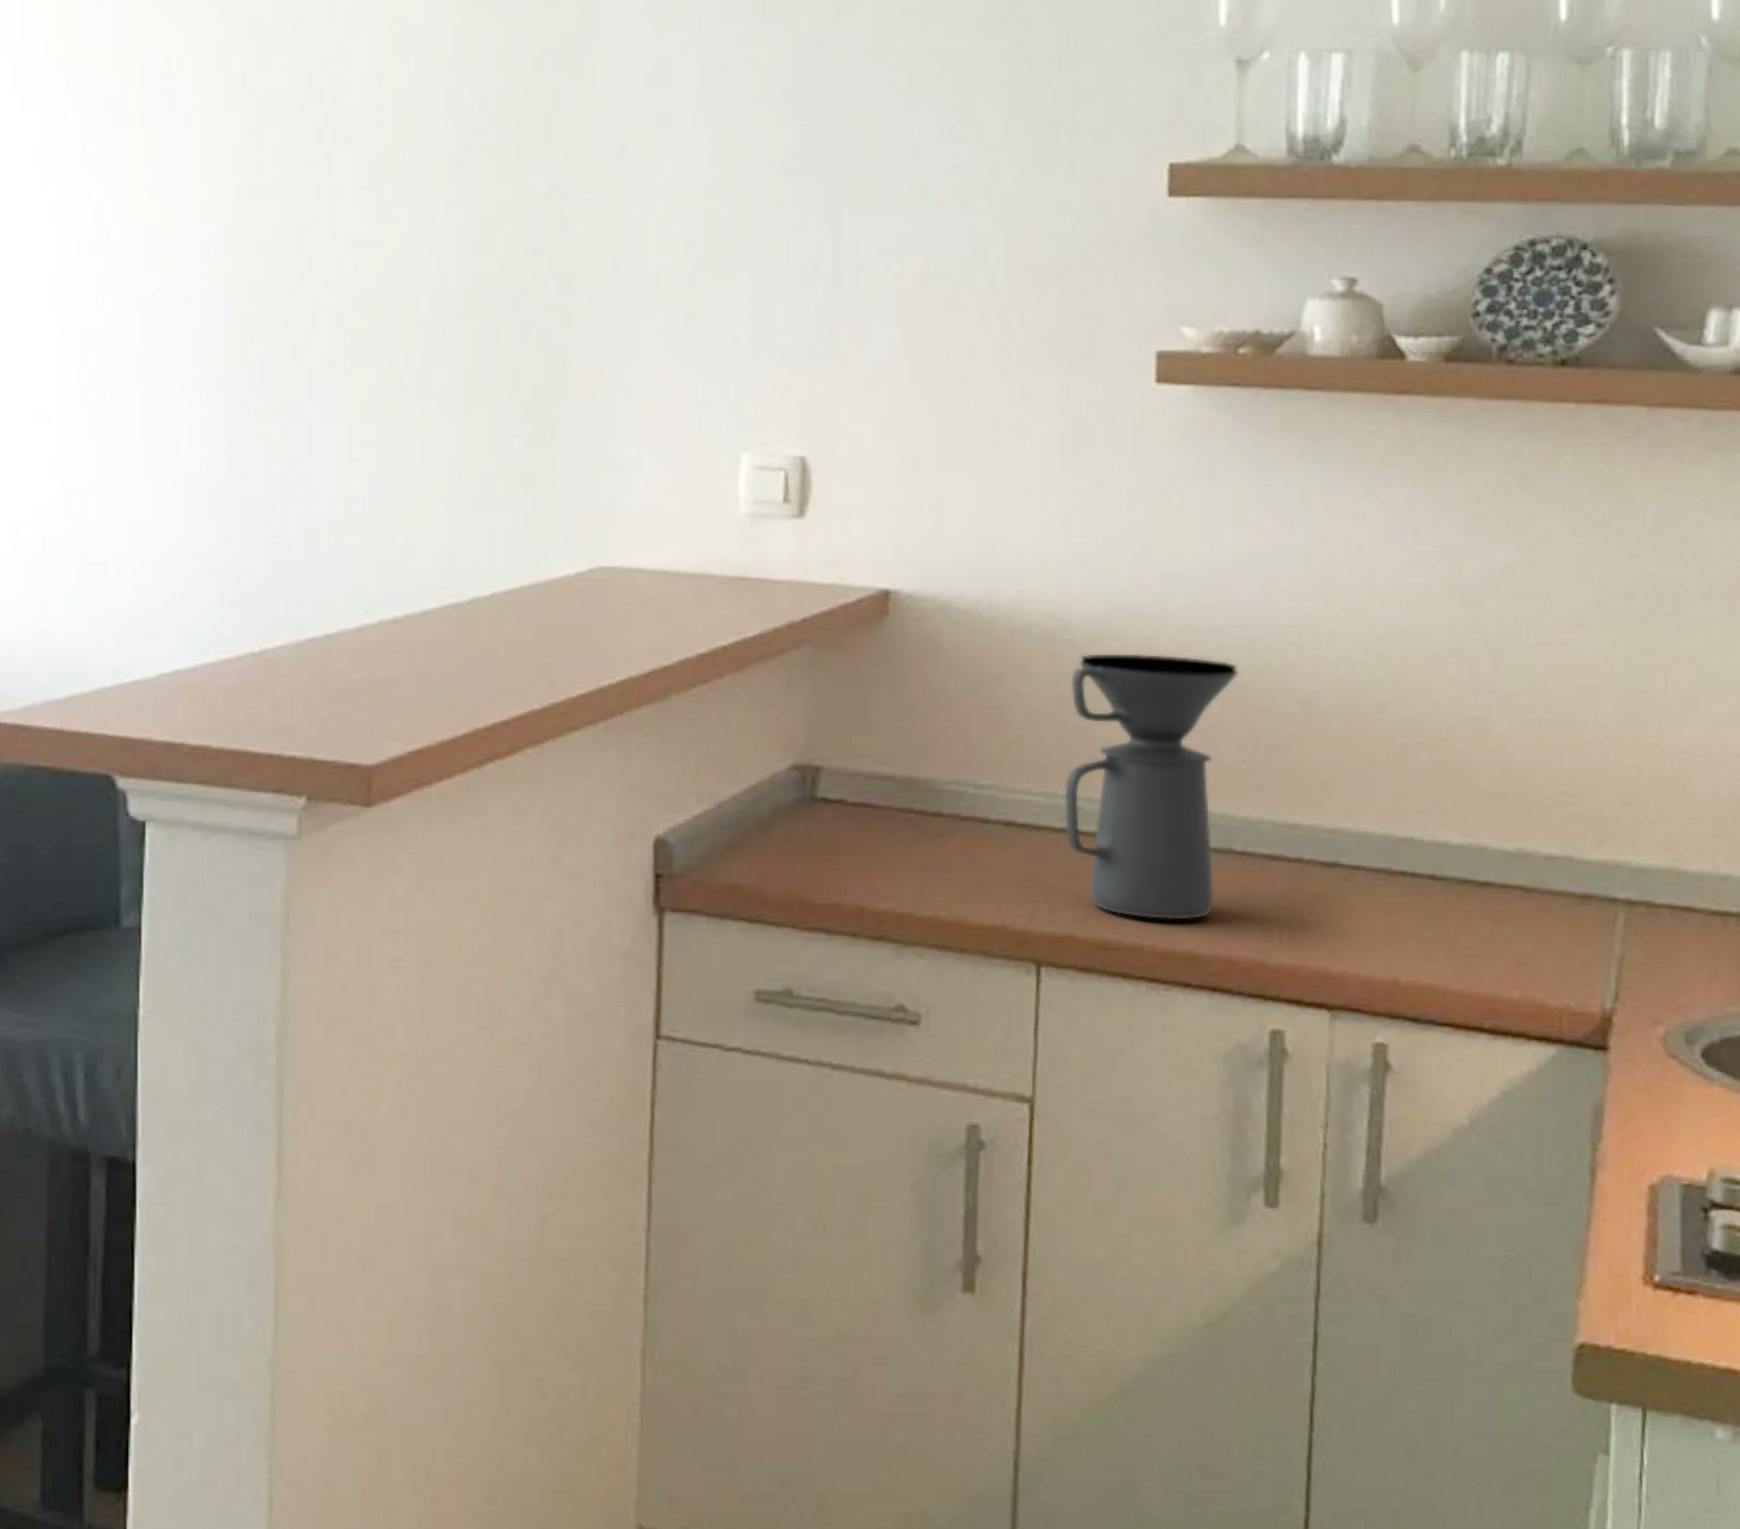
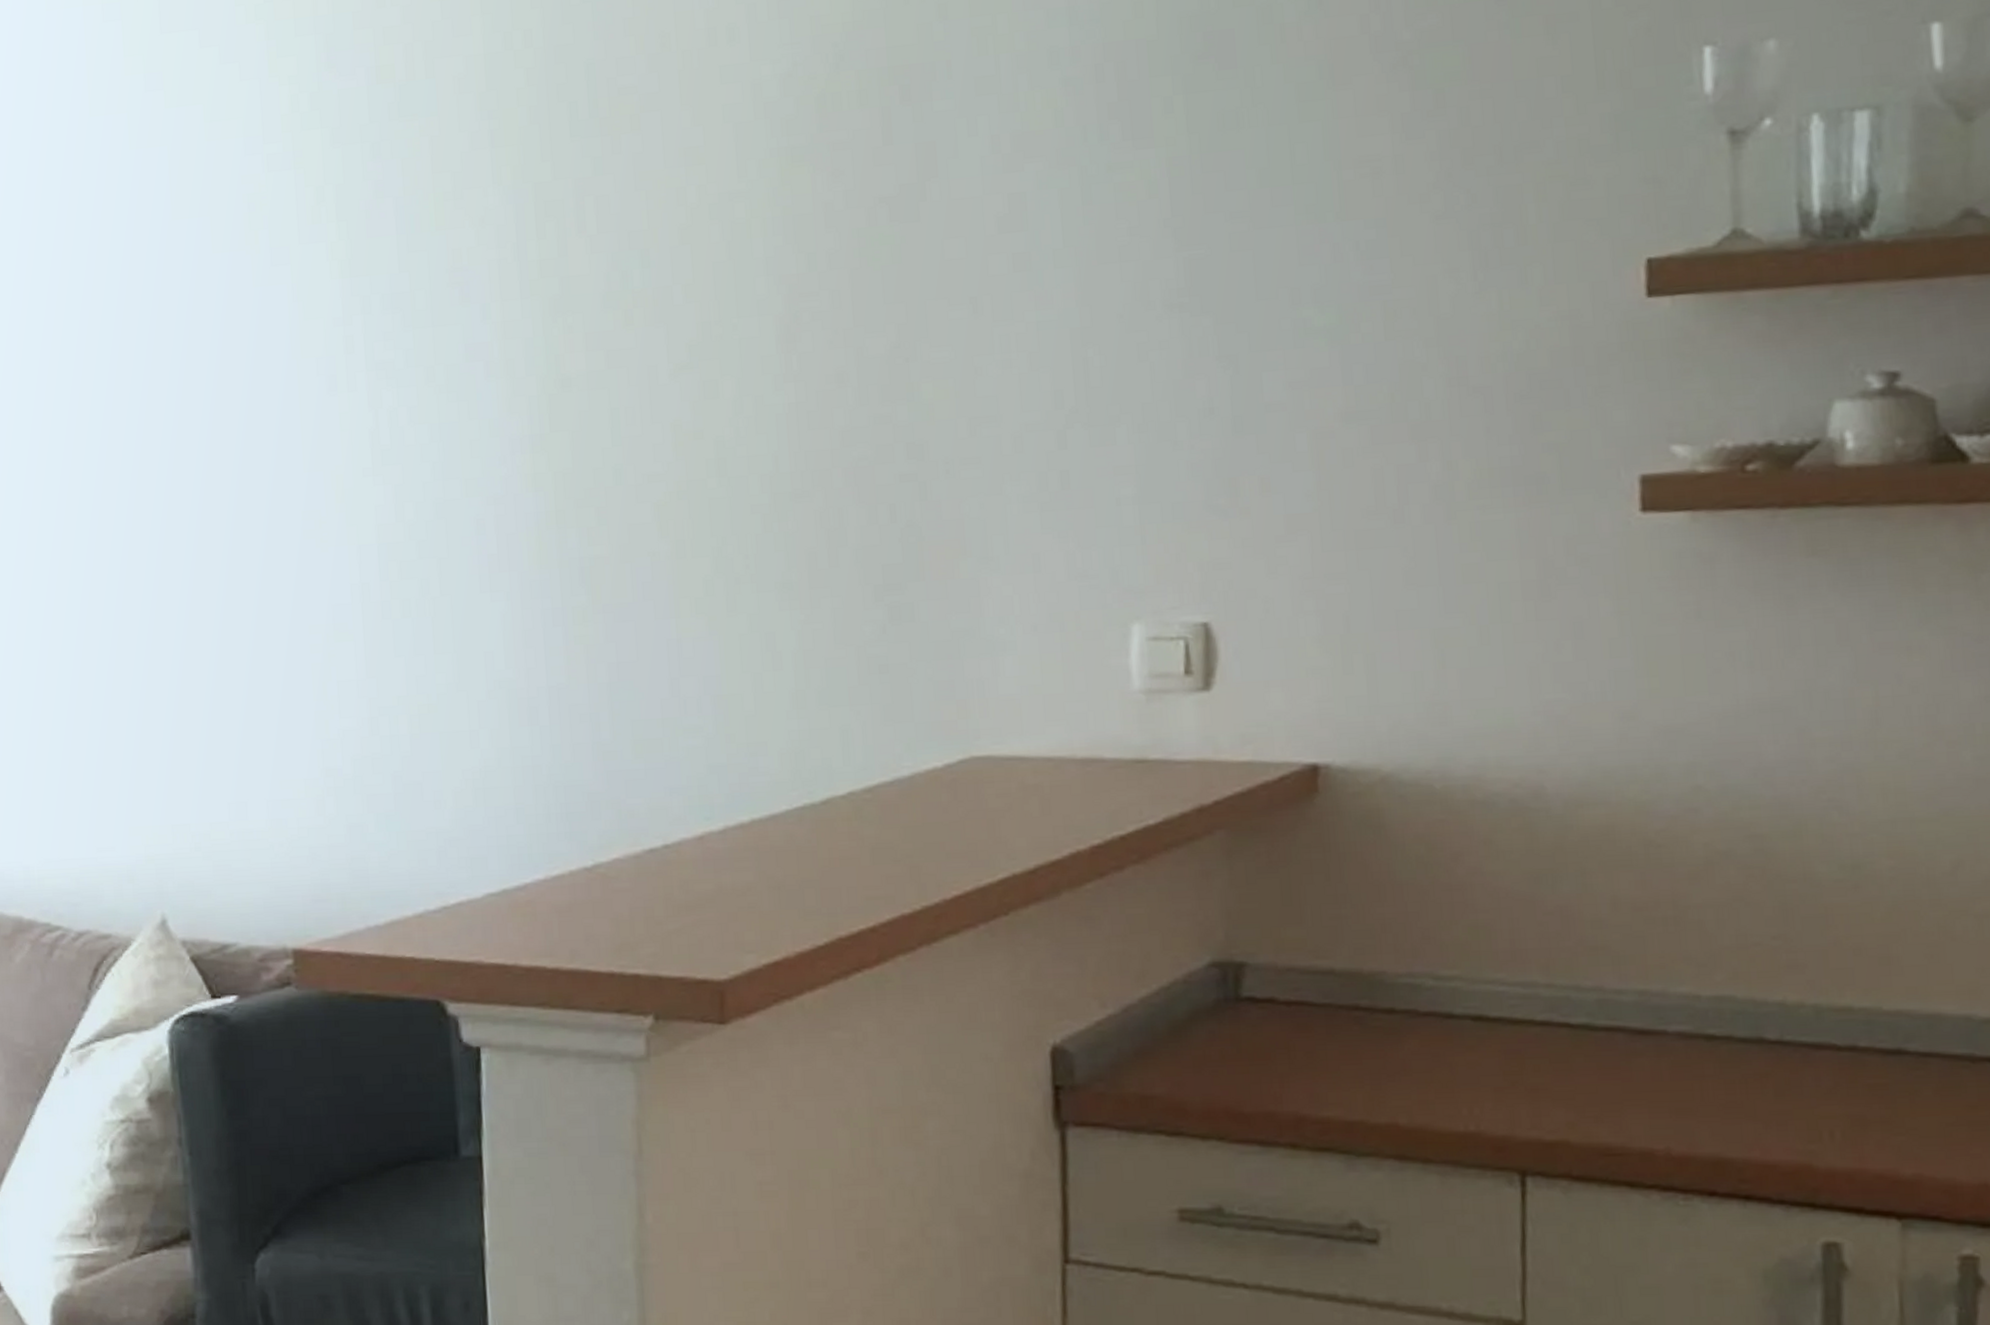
coffee maker: present [1063,652,1240,920] -> none [1545,819,1765,1121]

